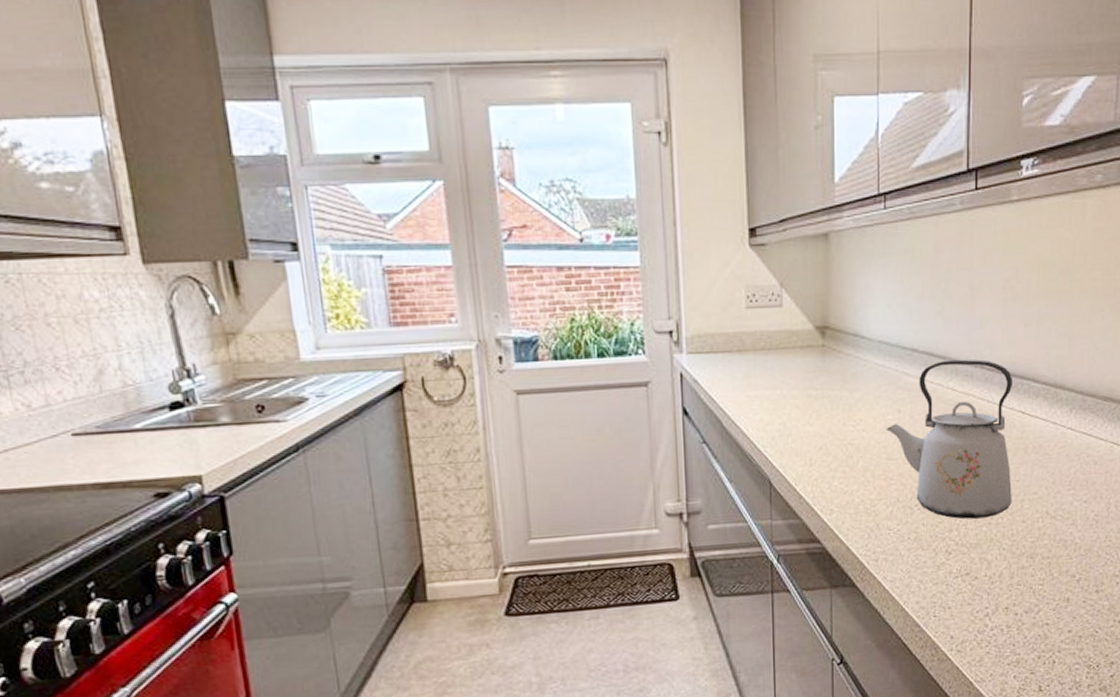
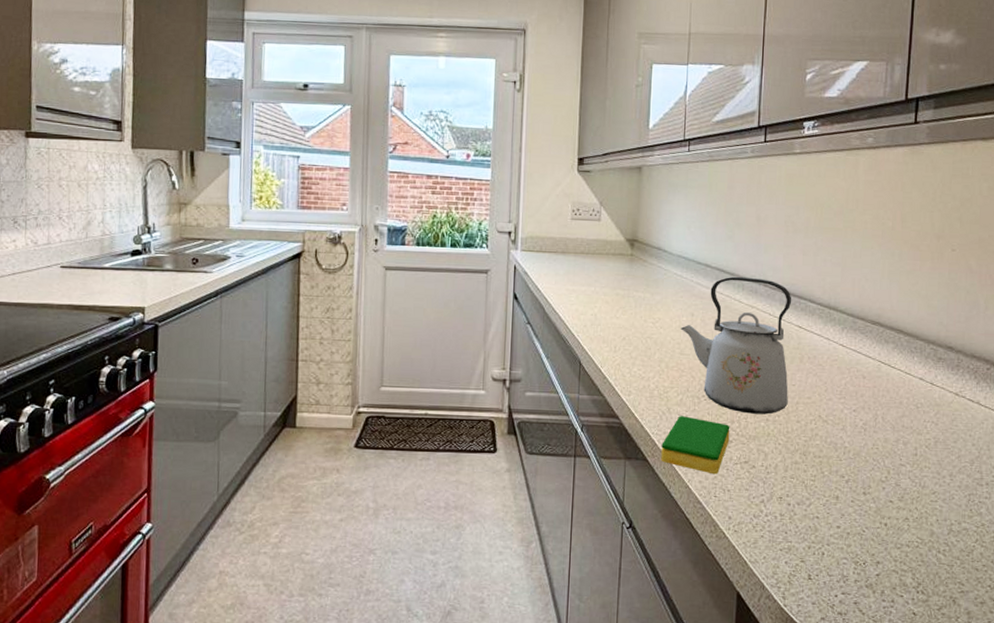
dish sponge: none [871,530,948,593] -> present [661,416,730,475]

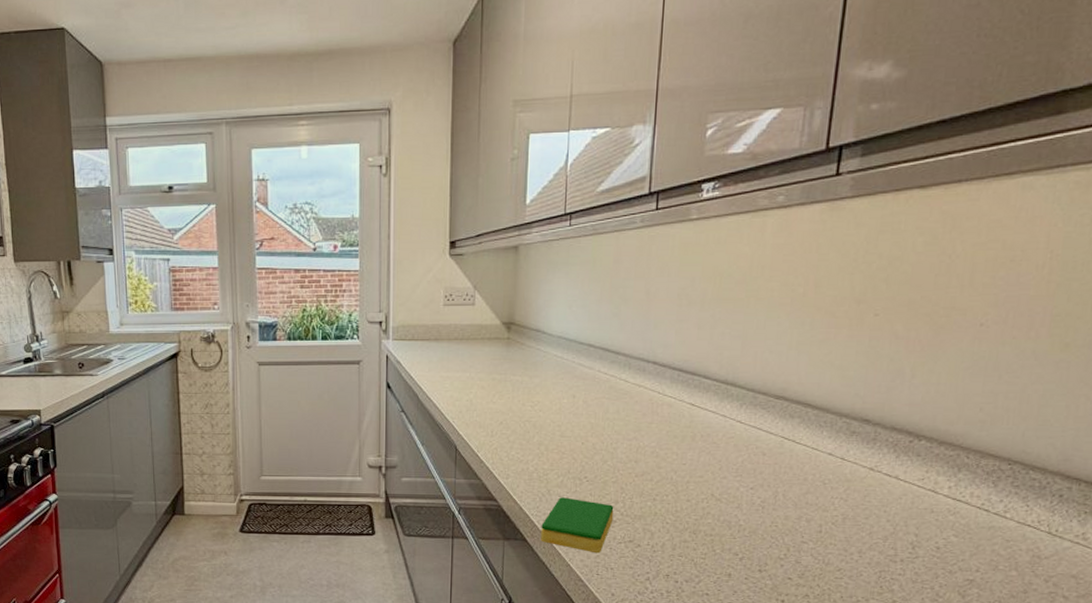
kettle: present [680,276,792,414] -> none [561,355,685,494]

